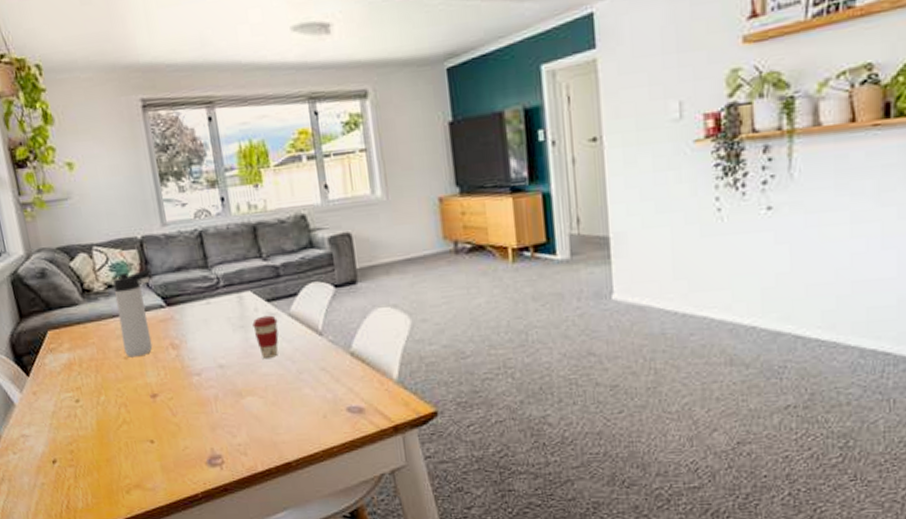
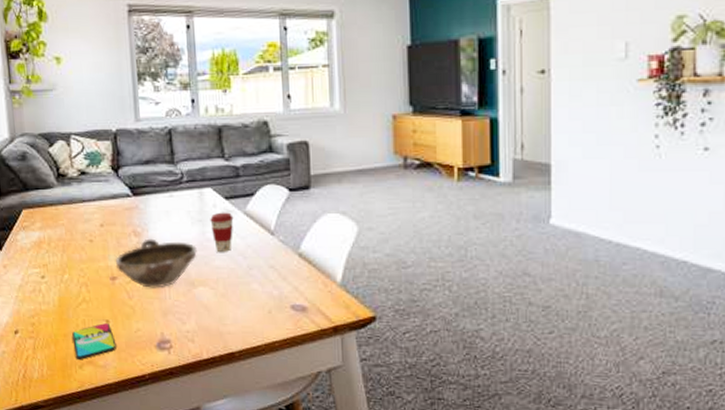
thermos bottle: present [113,268,153,358] -> none [86,159,122,241]
smartphone: none [115,444,165,485] -> present [72,323,117,361]
bowl: none [154,350,242,403] -> present [116,238,197,288]

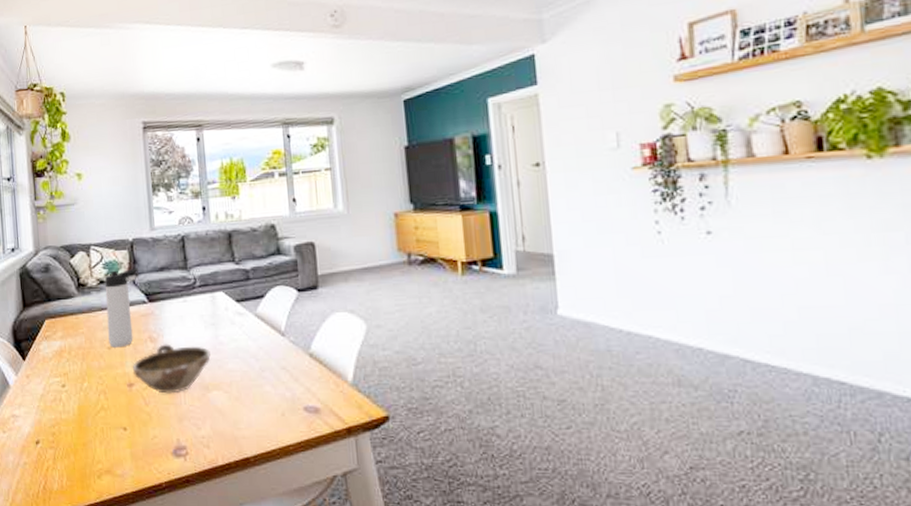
smartphone: present [72,323,117,361] -> none [91,431,134,470]
thermos bottle: none [86,159,122,241] -> present [105,267,138,348]
coffee cup: present [210,212,234,252] -> none [222,315,245,355]

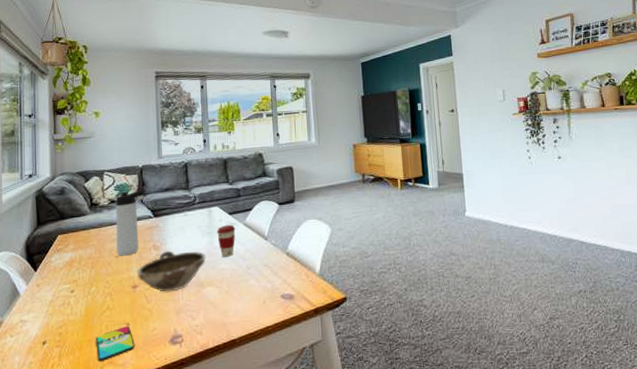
smartphone: none [91,431,134,470] -> present [96,326,135,362]
coffee cup: none [222,315,245,355] -> present [217,224,236,257]

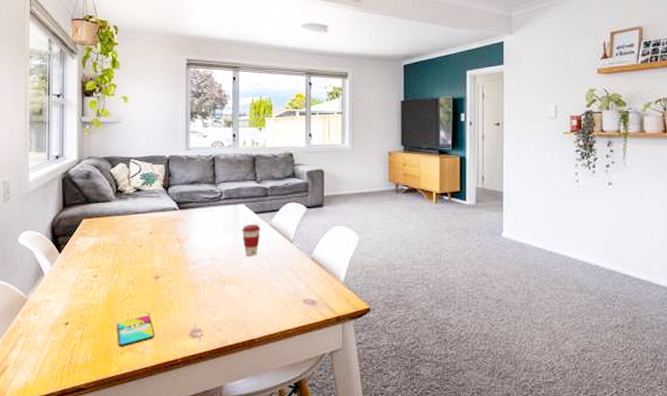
thermos bottle: present [115,189,146,256] -> none [140,180,172,246]
bowl: present [138,250,206,292] -> none [160,244,229,286]

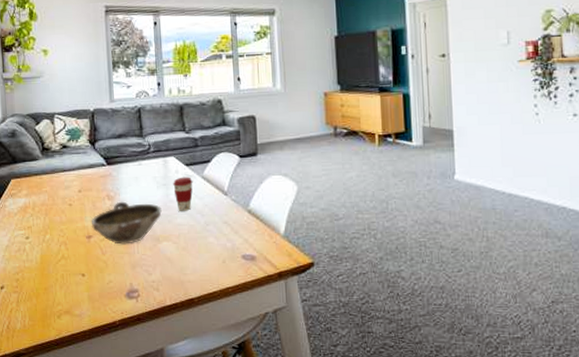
smartphone: present [117,315,155,348] -> none [52,277,91,311]
bowl: none [160,244,229,286] -> present [92,201,162,245]

